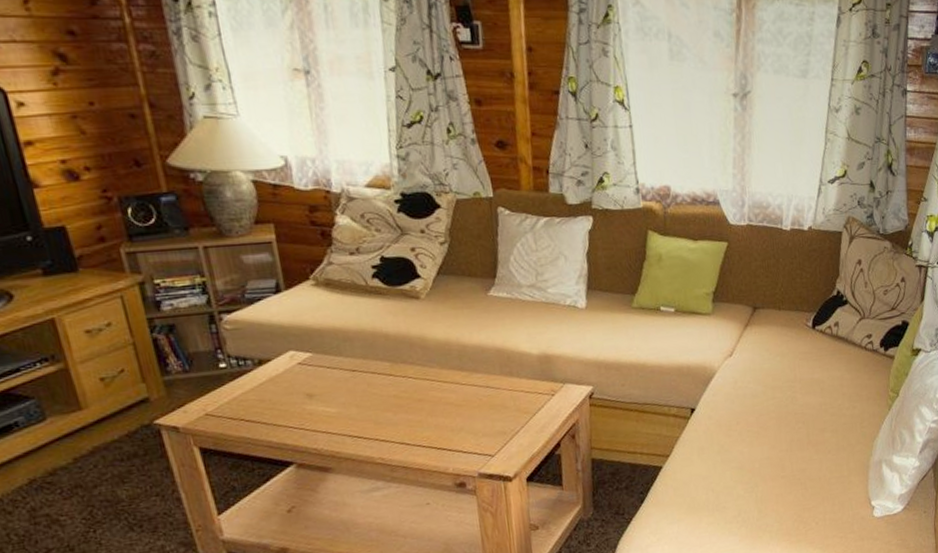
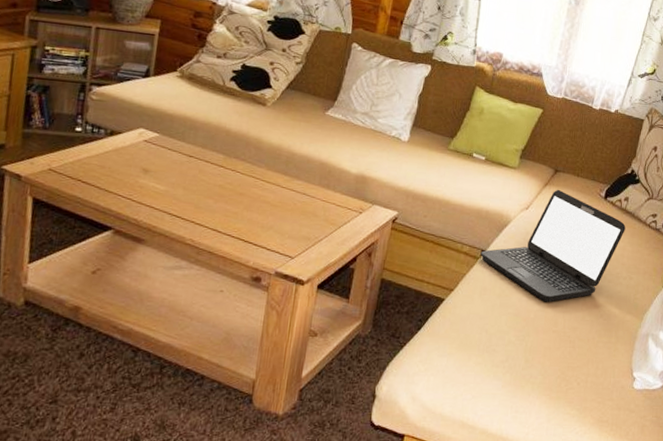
laptop: none [690,328,841,450] -> present [480,189,626,303]

